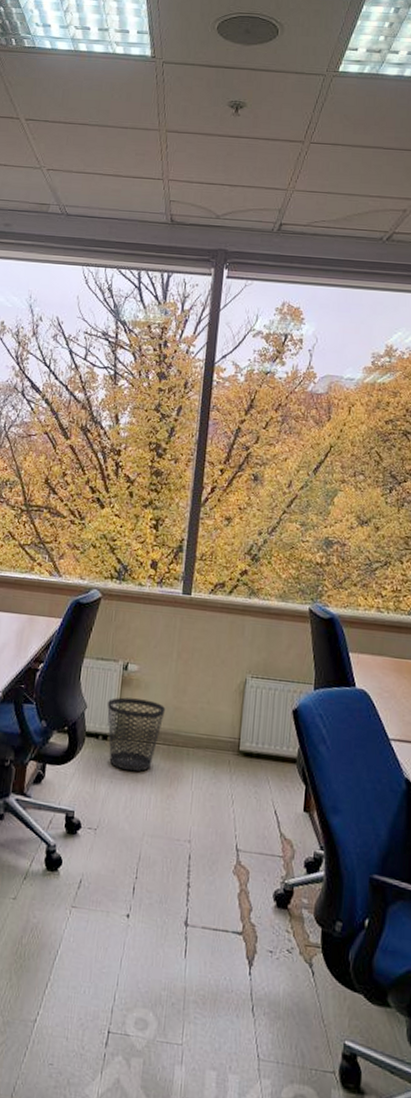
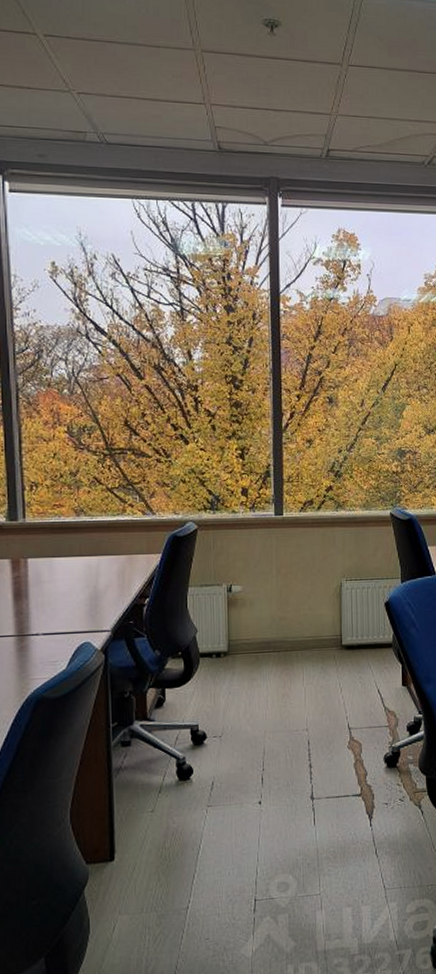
wastebasket: present [107,697,166,772] -> none [216,615,272,681]

